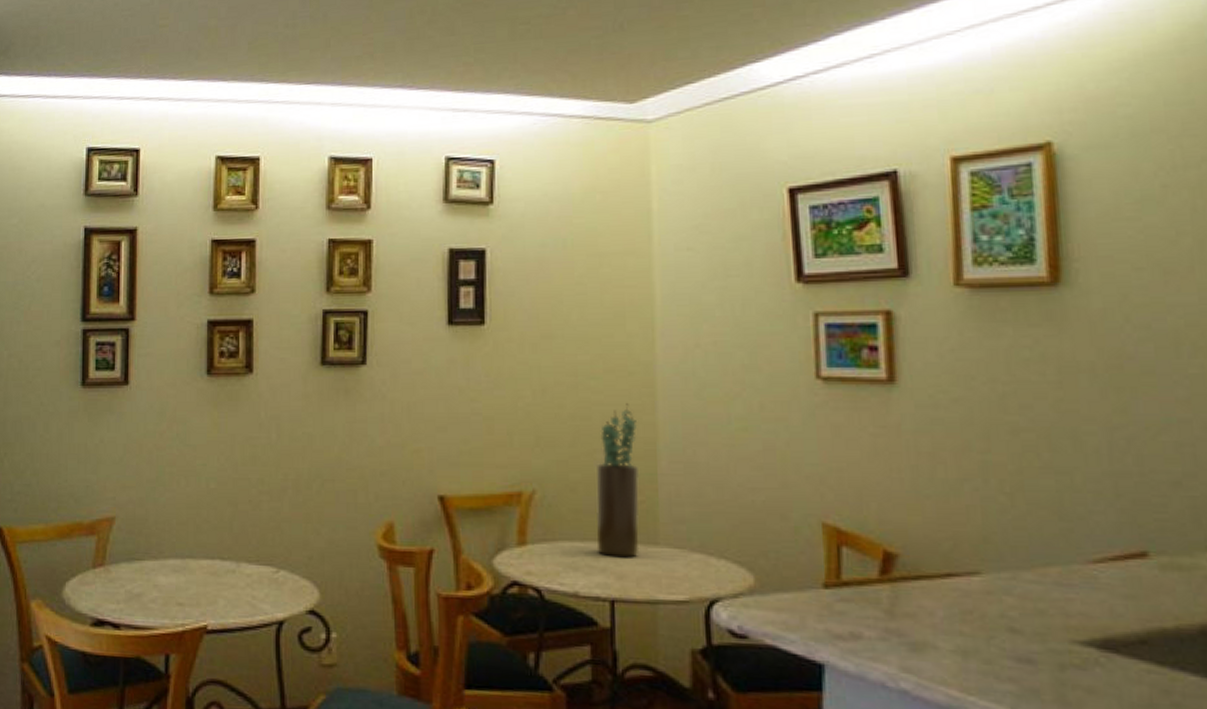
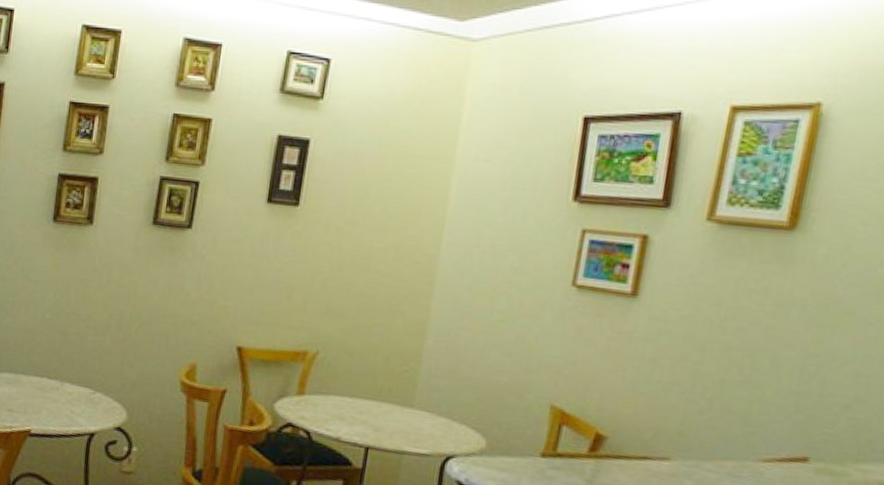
vase: present [595,404,640,558] -> none [361,288,414,415]

